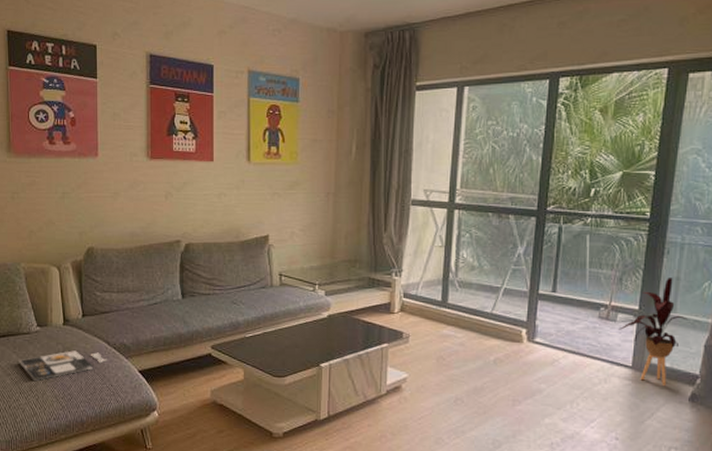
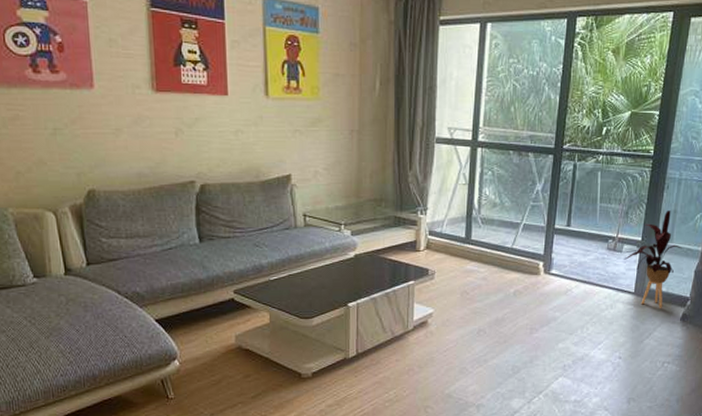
magazine: present [19,350,107,381] -> none [15,302,119,336]

